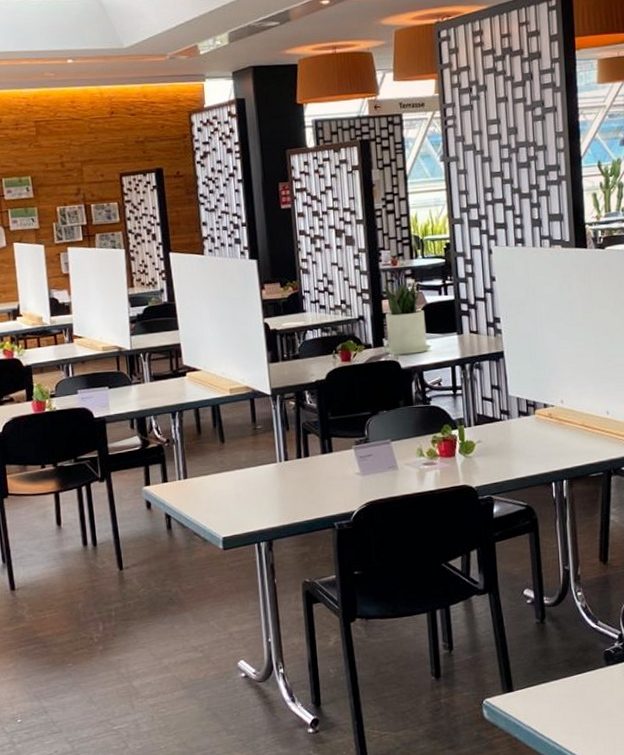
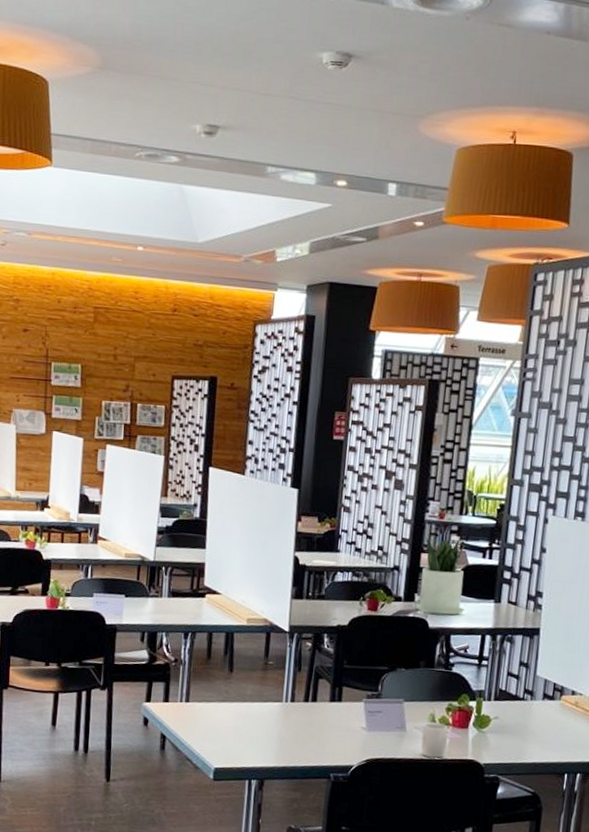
mug: none [413,456,439,490] -> present [421,722,449,758]

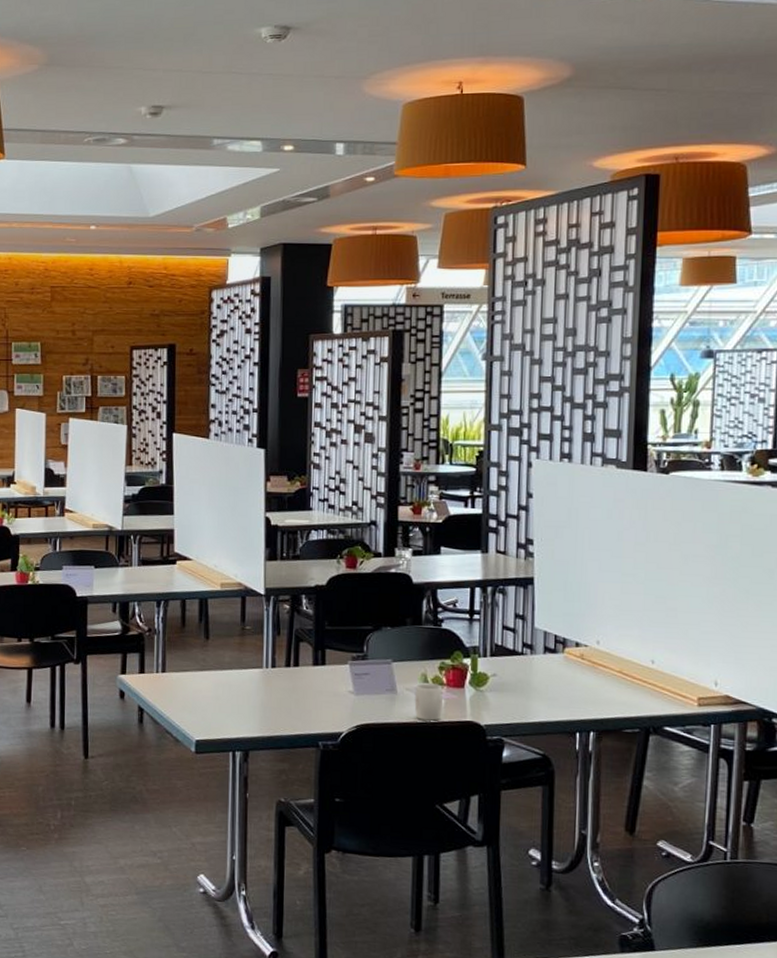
planter: present [414,537,465,616] -> none [396,489,451,569]

